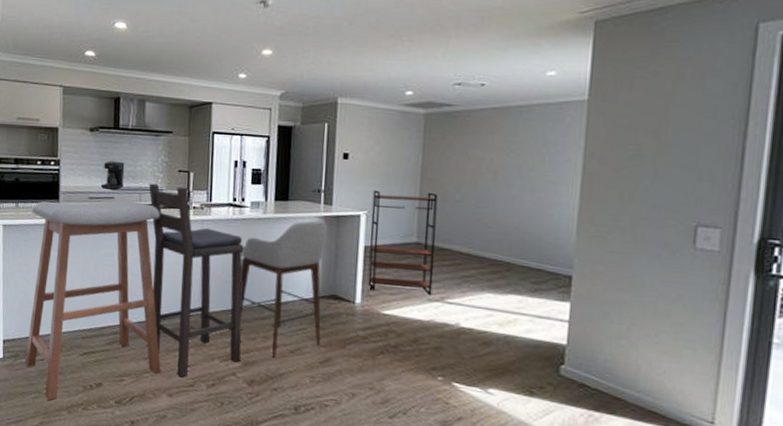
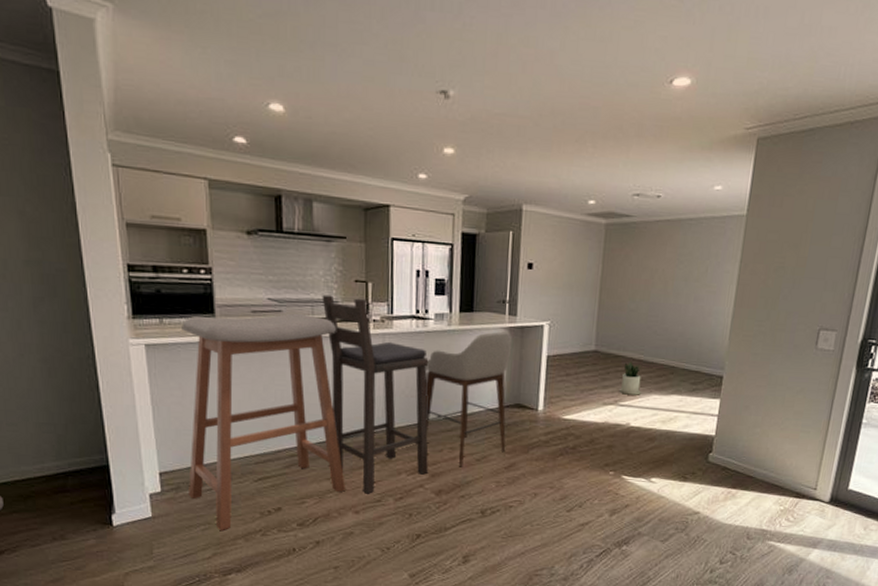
coffee maker: present [101,161,125,190] -> none [266,269,292,302]
bookshelf: present [368,189,438,295] -> none [550,300,615,399]
planter: none [445,255,472,293] -> present [618,361,641,395]

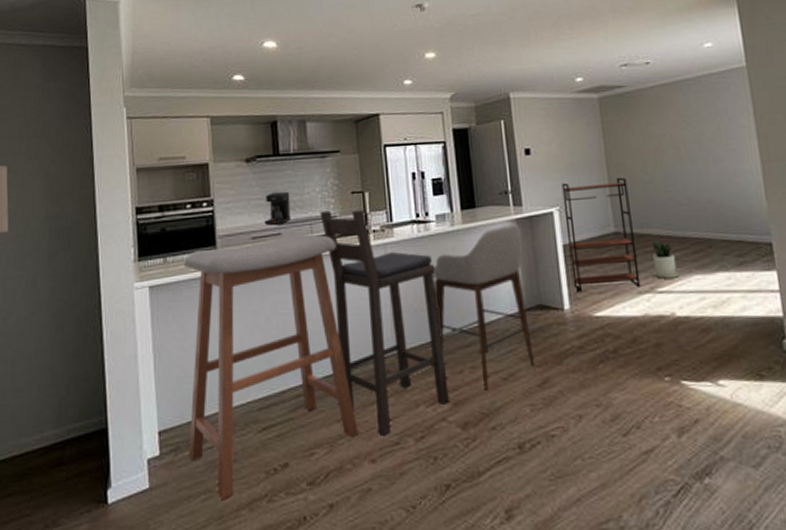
coffee maker: none [266,269,292,302] -> present [265,191,291,225]
bookshelf: none [550,300,615,399] -> present [561,177,641,292]

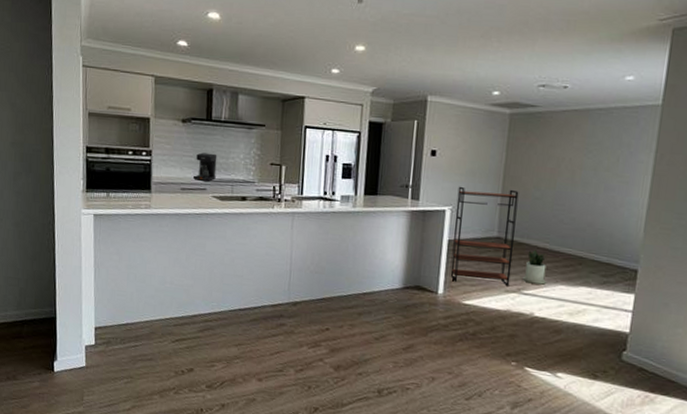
stool: present [184,233,358,501] -> none [117,191,253,386]
bar stool: present [320,209,449,436] -> none [241,175,334,363]
bar stool: present [433,224,534,391] -> none [327,214,414,345]

